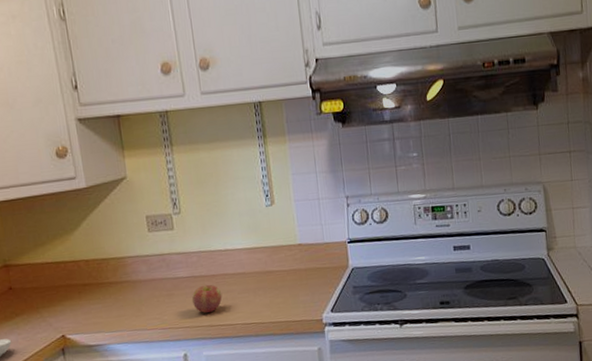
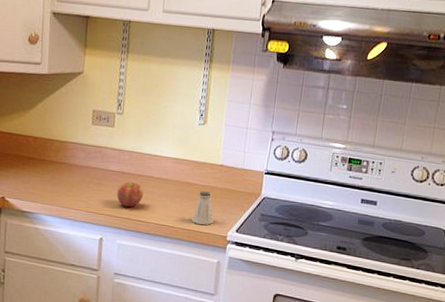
saltshaker: none [280,276,305,314] -> present [192,191,214,225]

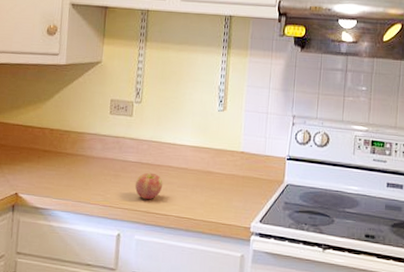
saltshaker: present [192,191,214,225] -> none [213,180,236,217]

